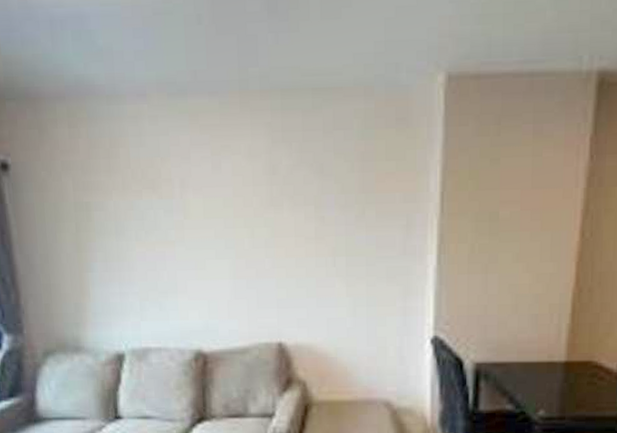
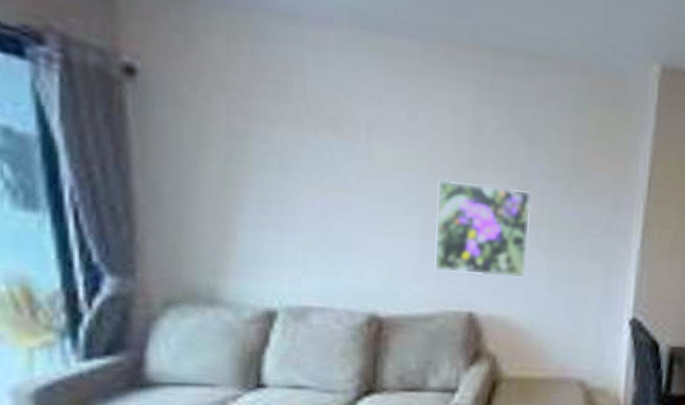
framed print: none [242,221,328,308] -> present [433,180,531,278]

